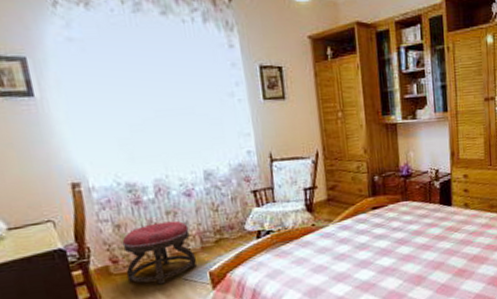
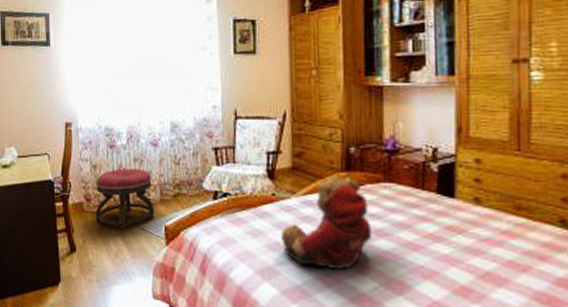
teddy bear: none [322,201,396,280] -> present [280,176,373,270]

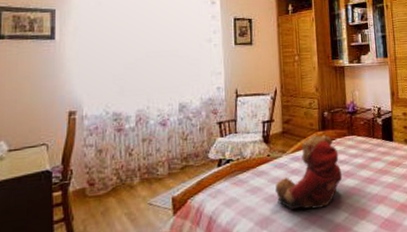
ottoman: present [95,168,154,230] -> none [99,147,162,209]

